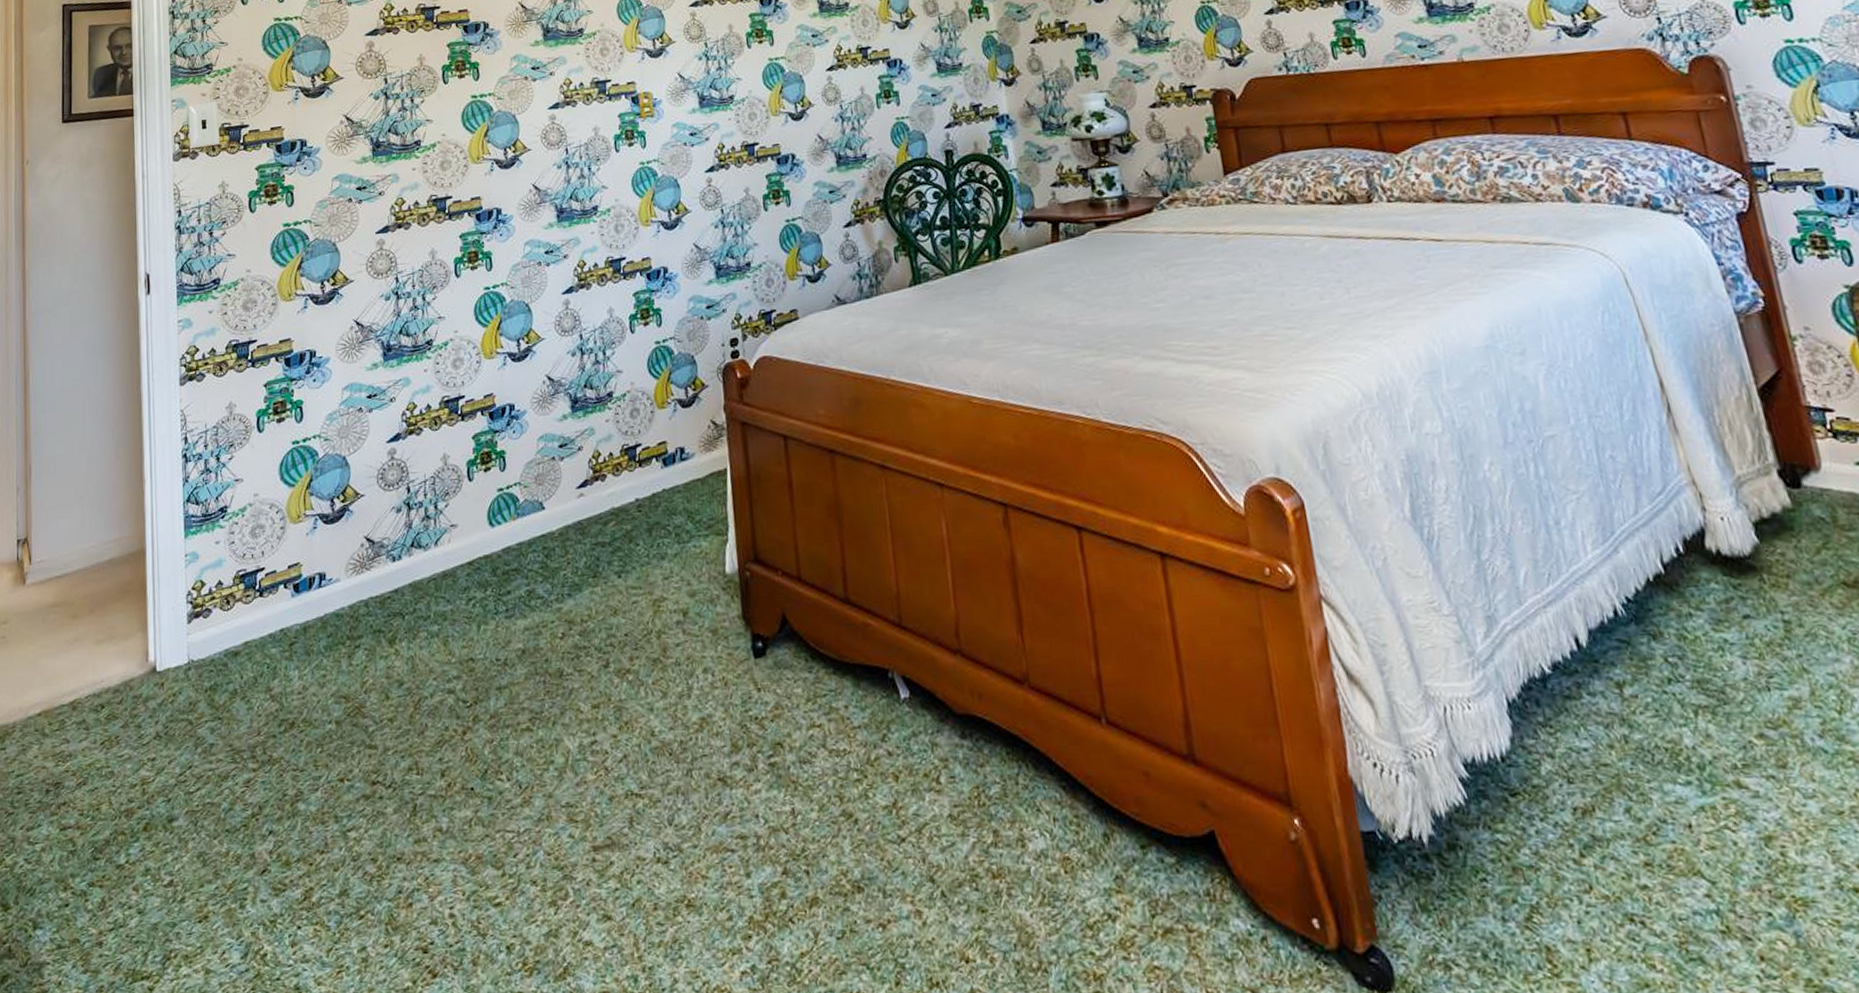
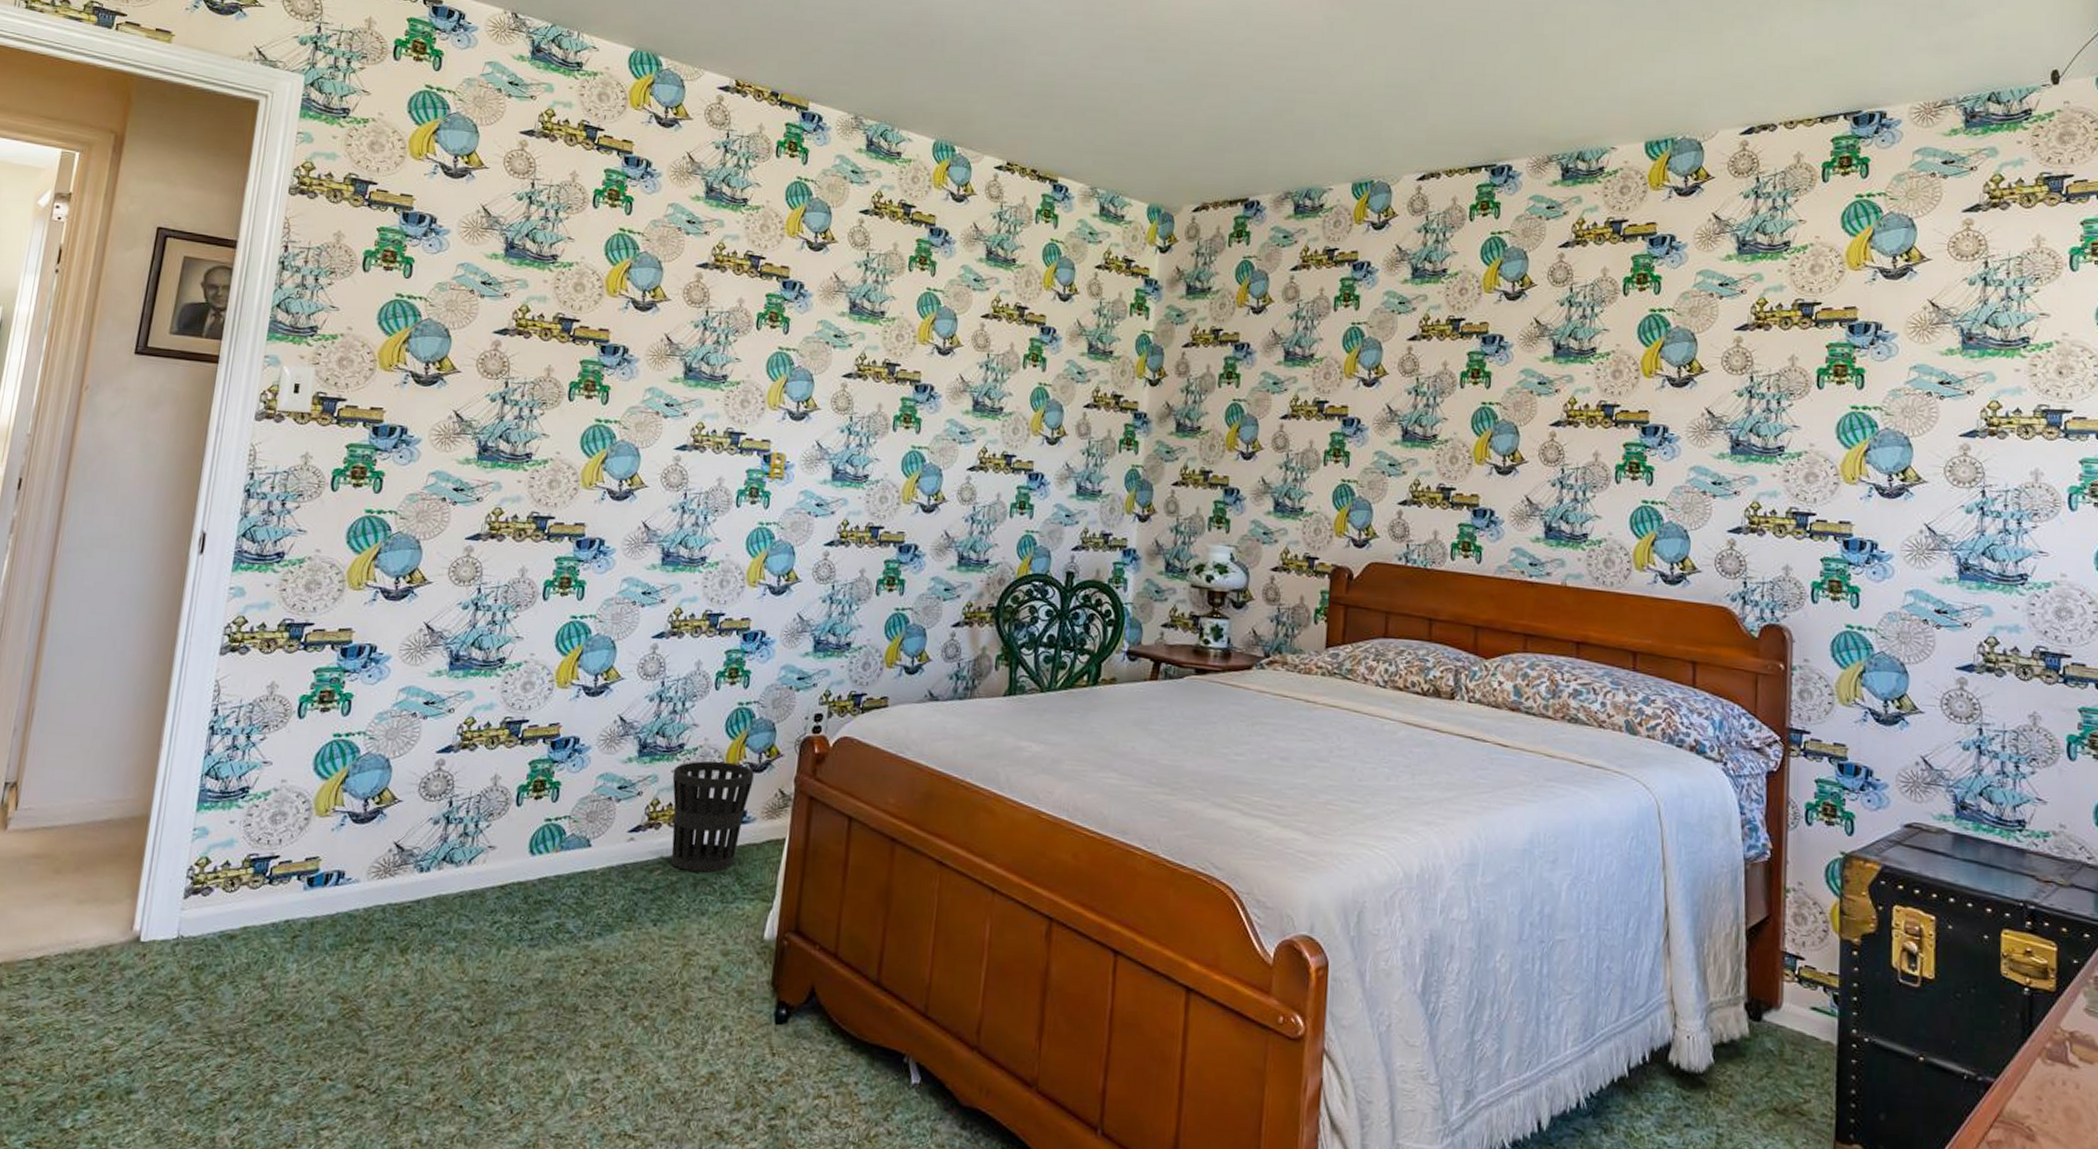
wastebasket: none [607,402,685,517] -> present [670,760,754,872]

